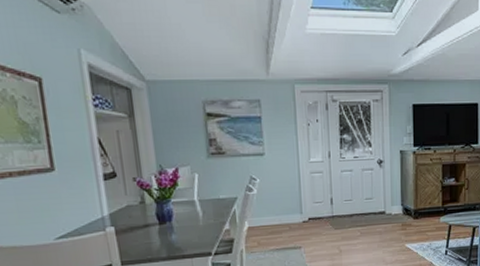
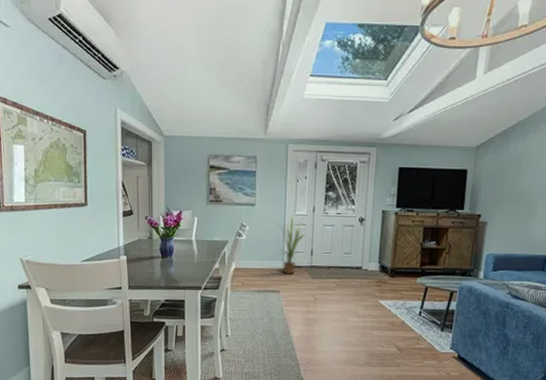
house plant: none [289,163,324,228] -> present [276,215,306,275]

